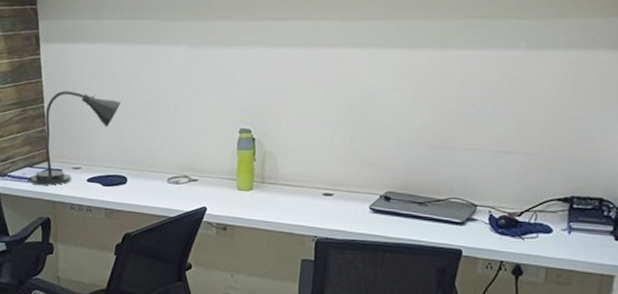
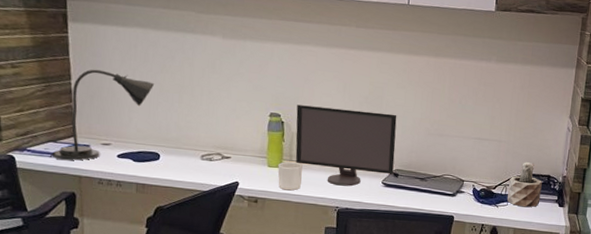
mug: none [248,183,276,217] -> present [277,161,303,191]
computer monitor: none [268,118,390,212] -> present [295,105,397,186]
succulent plant: none [538,180,591,241] -> present [507,162,542,207]

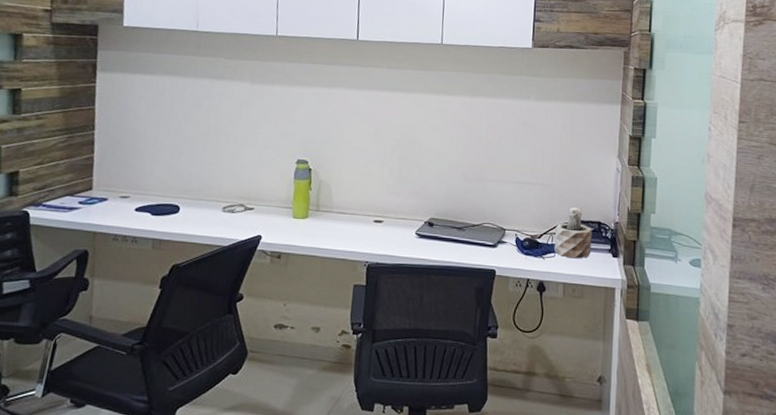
desk lamp: present [50,69,155,161] -> none [66,118,180,215]
mug: present [277,161,303,191] -> none [303,211,330,244]
computer monitor: present [295,105,397,186] -> none [322,150,432,238]

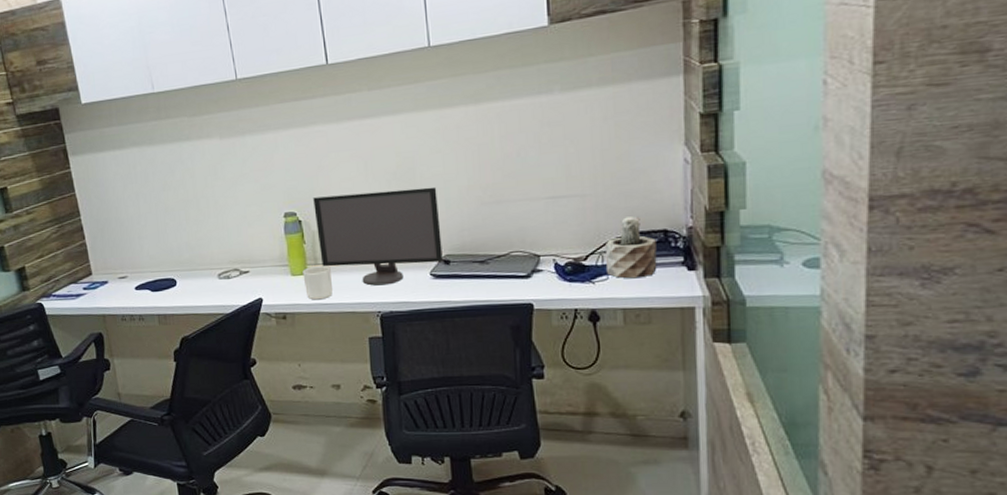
mug: none [303,211,330,244] -> present [302,265,333,300]
computer monitor: none [322,150,432,238] -> present [313,186,443,286]

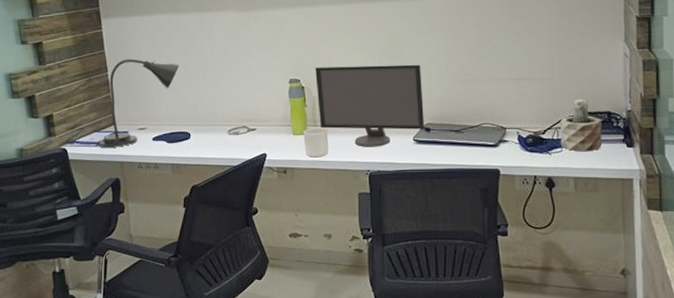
desk lamp: none [74,200,160,300] -> present [96,58,180,148]

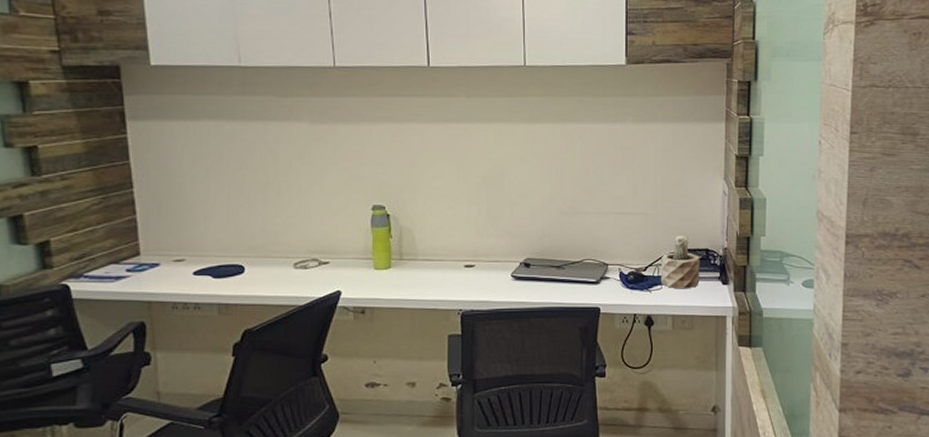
desk lamp: present [96,58,180,148] -> none [112,173,234,283]
mug: present [303,126,328,158] -> none [386,260,416,296]
computer monitor: present [315,64,424,147] -> none [404,193,524,284]

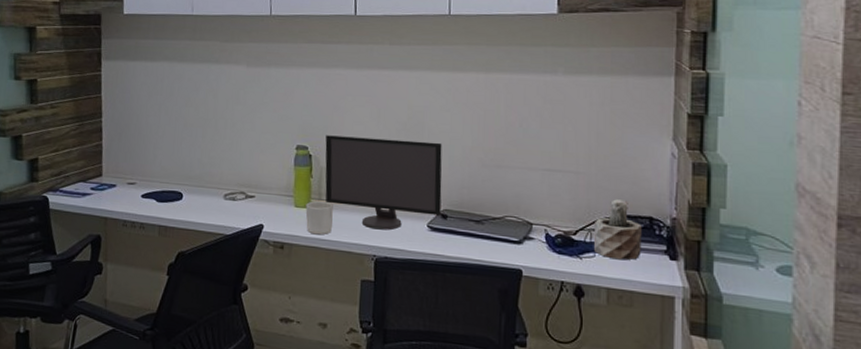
mug: none [386,260,416,296] -> present [305,200,333,235]
computer monitor: none [404,193,524,284] -> present [325,135,442,230]

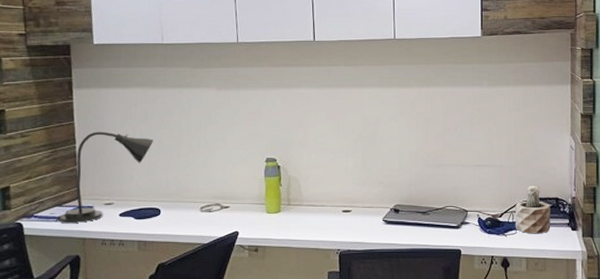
desk lamp: none [80,106,180,201] -> present [56,131,154,223]
mug: present [305,200,333,235] -> none [276,206,301,236]
computer monitor: present [325,135,442,230] -> none [292,148,394,227]

